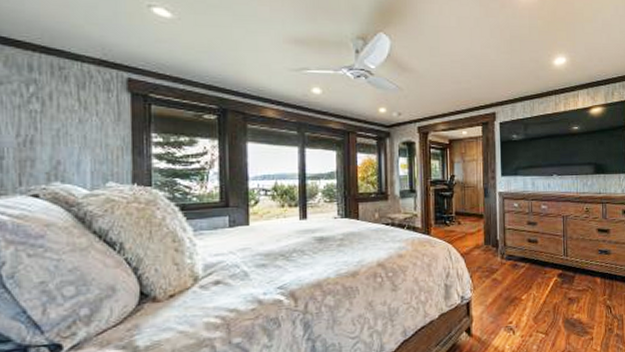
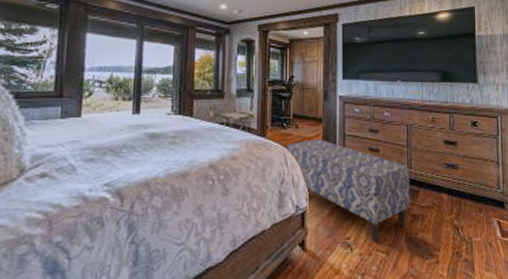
bench: none [450,234,567,326] -> present [286,139,410,243]

